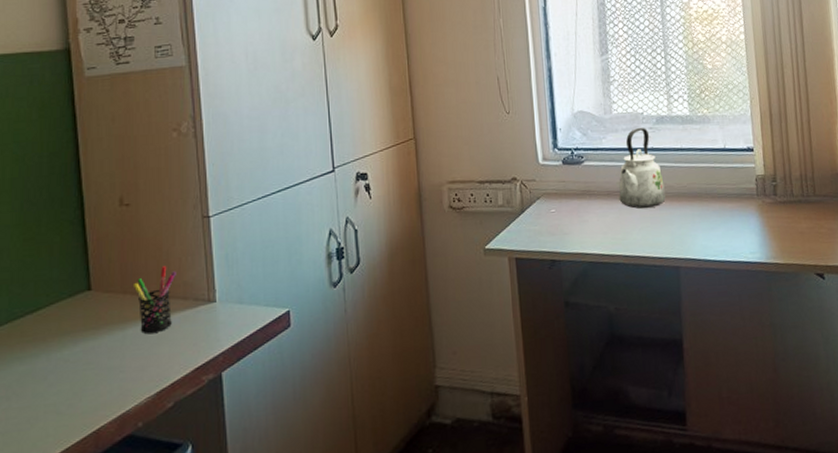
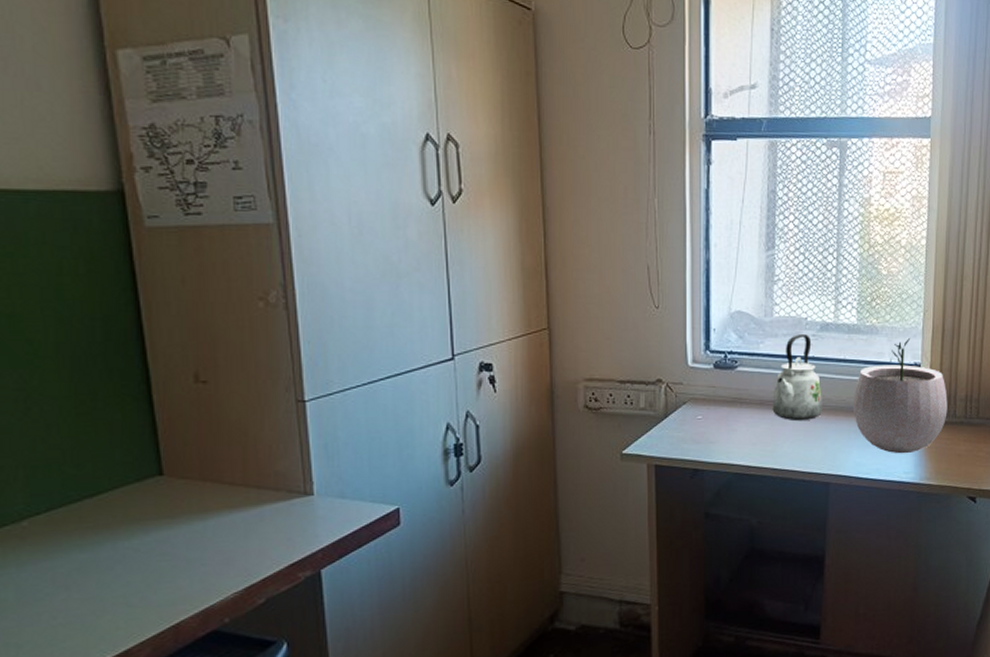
pen holder: present [132,266,176,334] -> none [213,453,266,525]
plant pot: none [693,124,785,235] -> present [854,337,948,454]

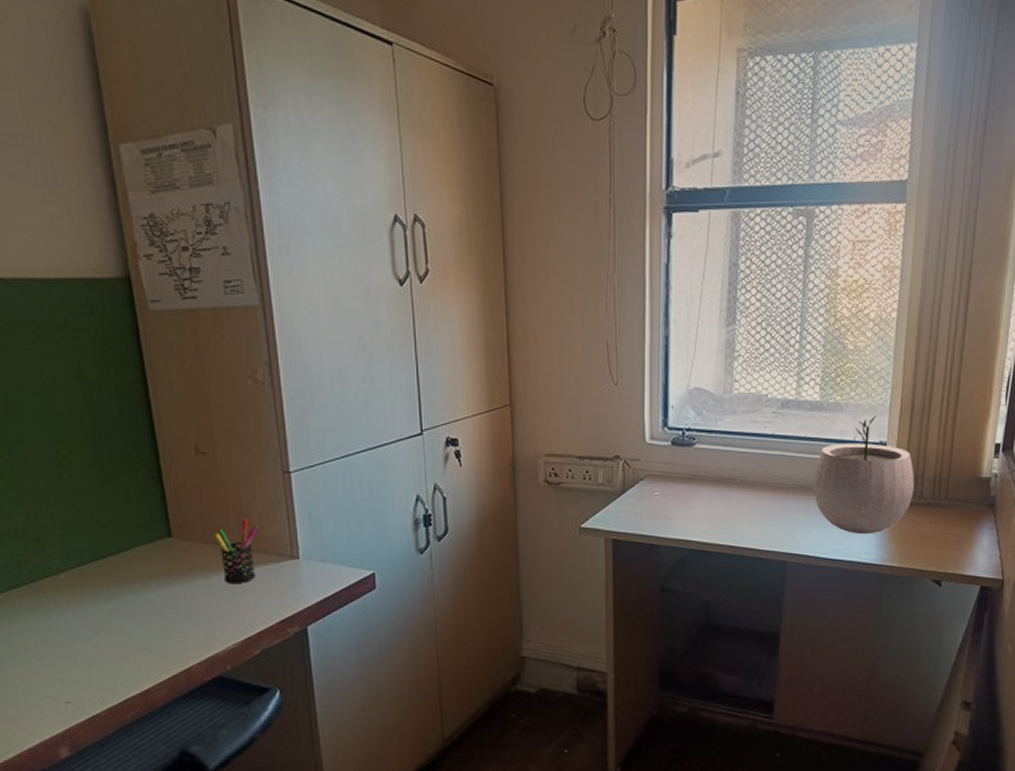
pen holder: none [213,453,266,525] -> present [214,519,258,583]
kettle: present [772,333,822,421] -> none [730,410,781,500]

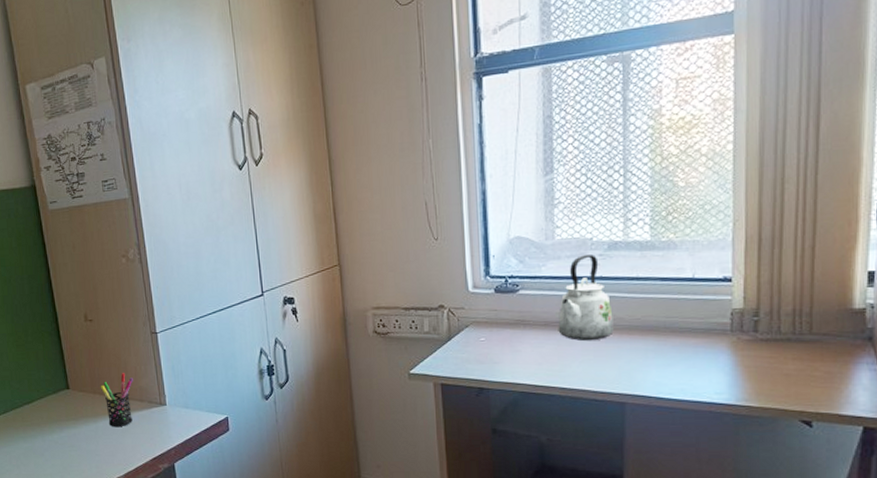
kettle: none [730,410,781,500] -> present [558,253,614,341]
plant pot: present [814,415,915,535] -> none [650,250,769,374]

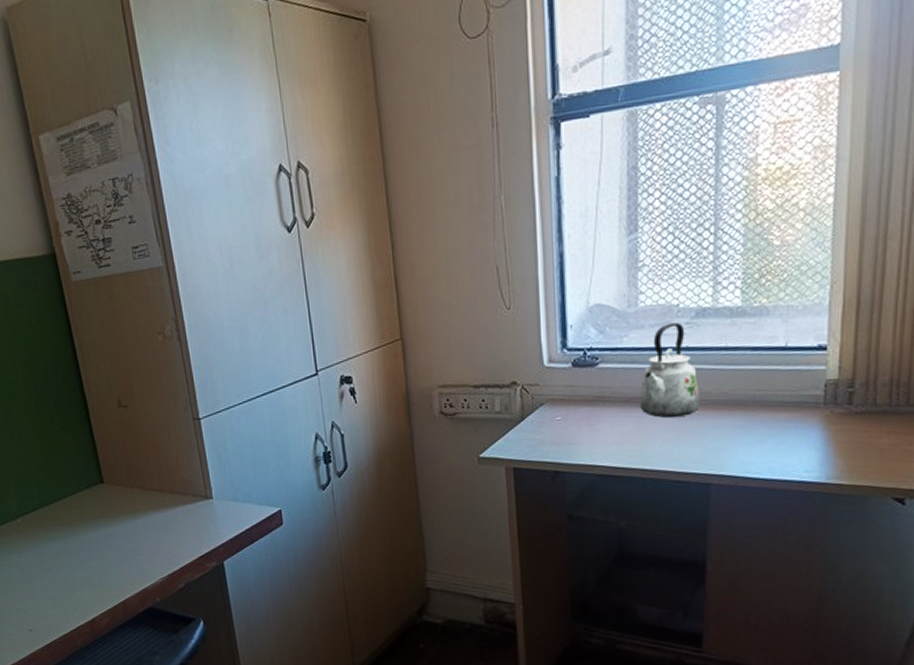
pen holder: present [100,373,133,426] -> none [138,464,176,523]

